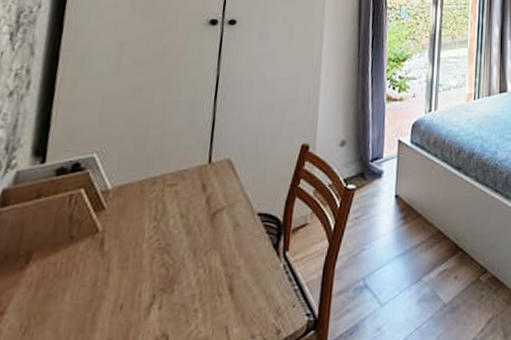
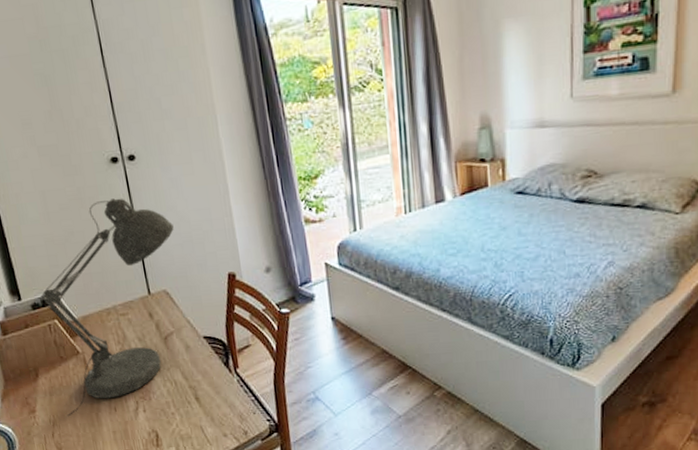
desk lamp: none [49,59,257,318] -> present [40,198,174,416]

